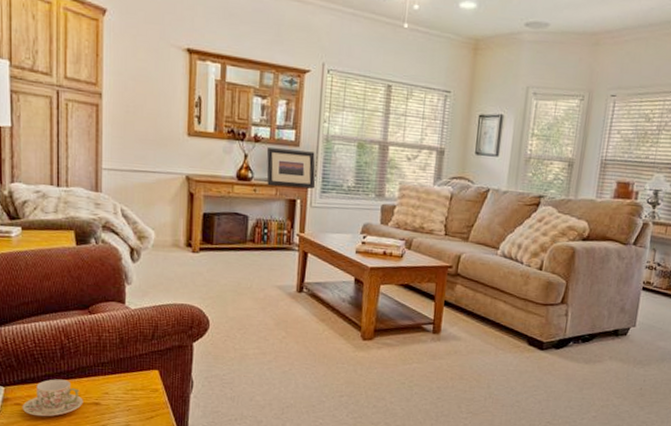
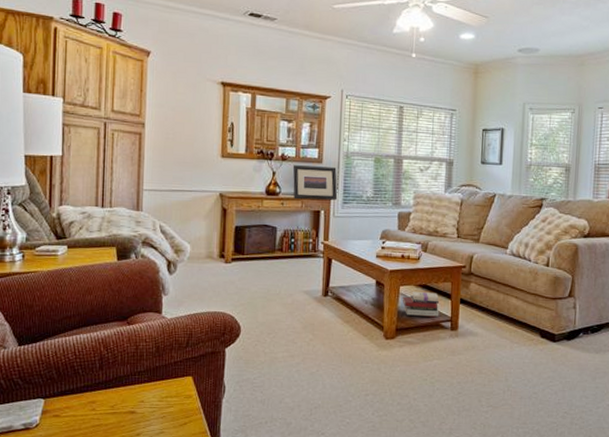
teacup: present [22,379,83,417] -> none [60,389,120,428]
books: none [382,291,422,320] -> present [402,292,439,318]

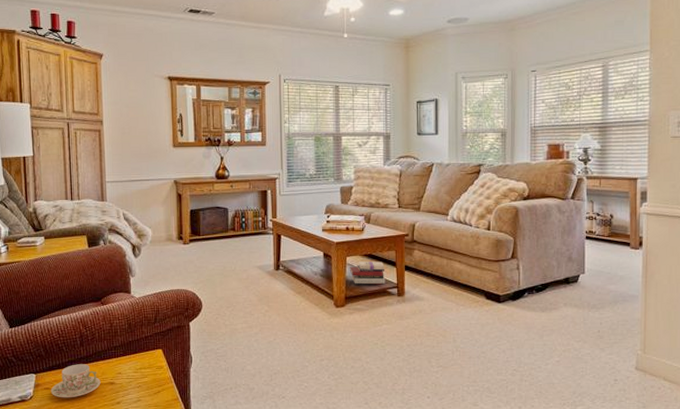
teacup: none [60,389,120,428] -> present [50,364,101,398]
picture frame: present [292,165,338,200] -> none [239,149,282,181]

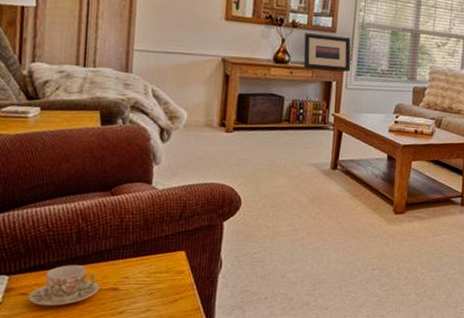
picture frame: none [239,149,282,181] -> present [303,33,351,72]
books: present [349,261,386,285] -> none [413,167,451,193]

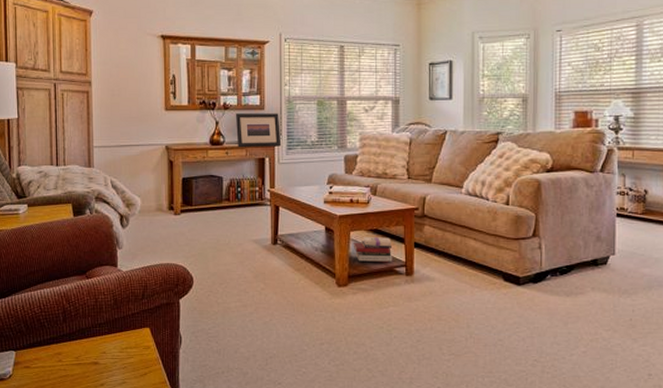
teacup: present [28,265,100,306] -> none [31,341,84,378]
books: none [413,167,451,193] -> present [353,237,393,263]

